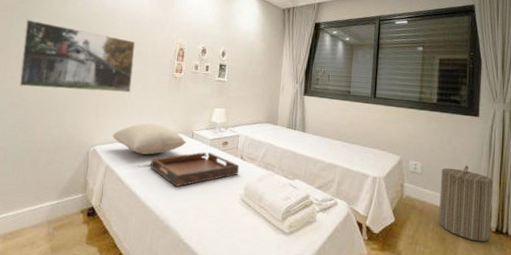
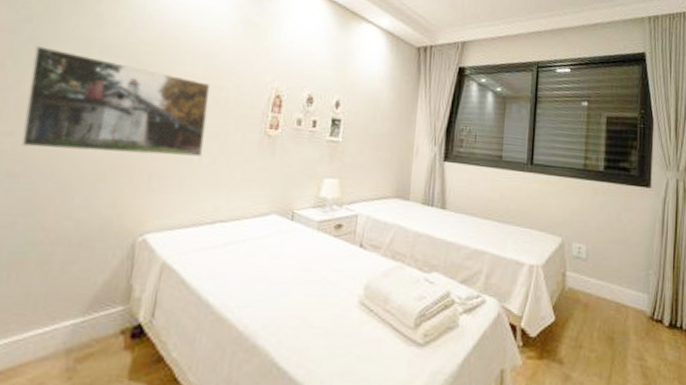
pillow: present [112,123,187,155] -> none [172,200,285,245]
serving tray: present [150,152,240,187] -> none [230,239,358,289]
laundry hamper: present [438,165,494,242] -> none [606,246,667,340]

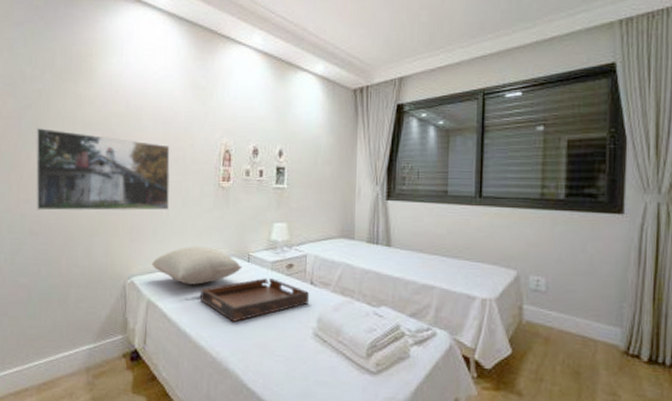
pillow: none [172,200,285,245] -> present [152,246,243,285]
serving tray: none [230,239,358,289] -> present [200,278,310,322]

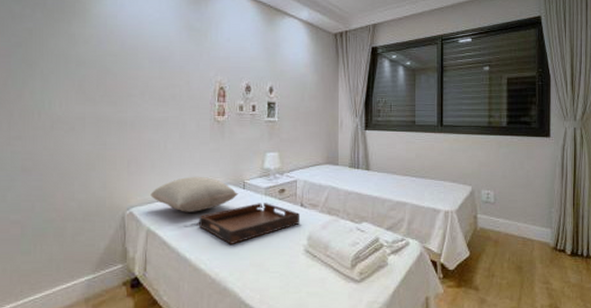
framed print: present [35,127,170,211] -> none [27,65,166,147]

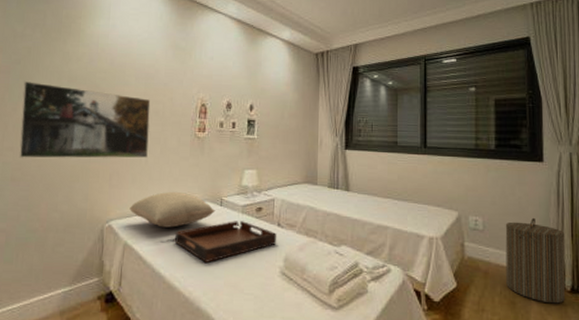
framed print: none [27,65,166,147] -> present [19,80,151,159]
laundry hamper: none [514,189,567,266] -> present [505,217,566,304]

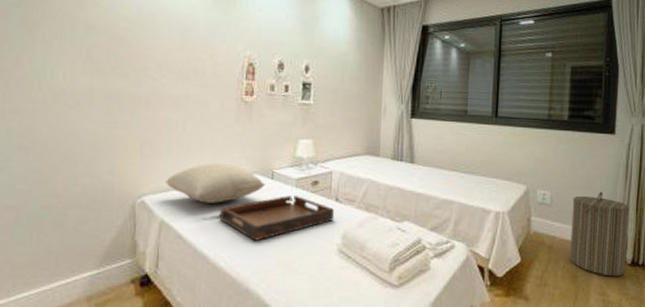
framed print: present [19,80,151,159] -> none [25,28,188,125]

